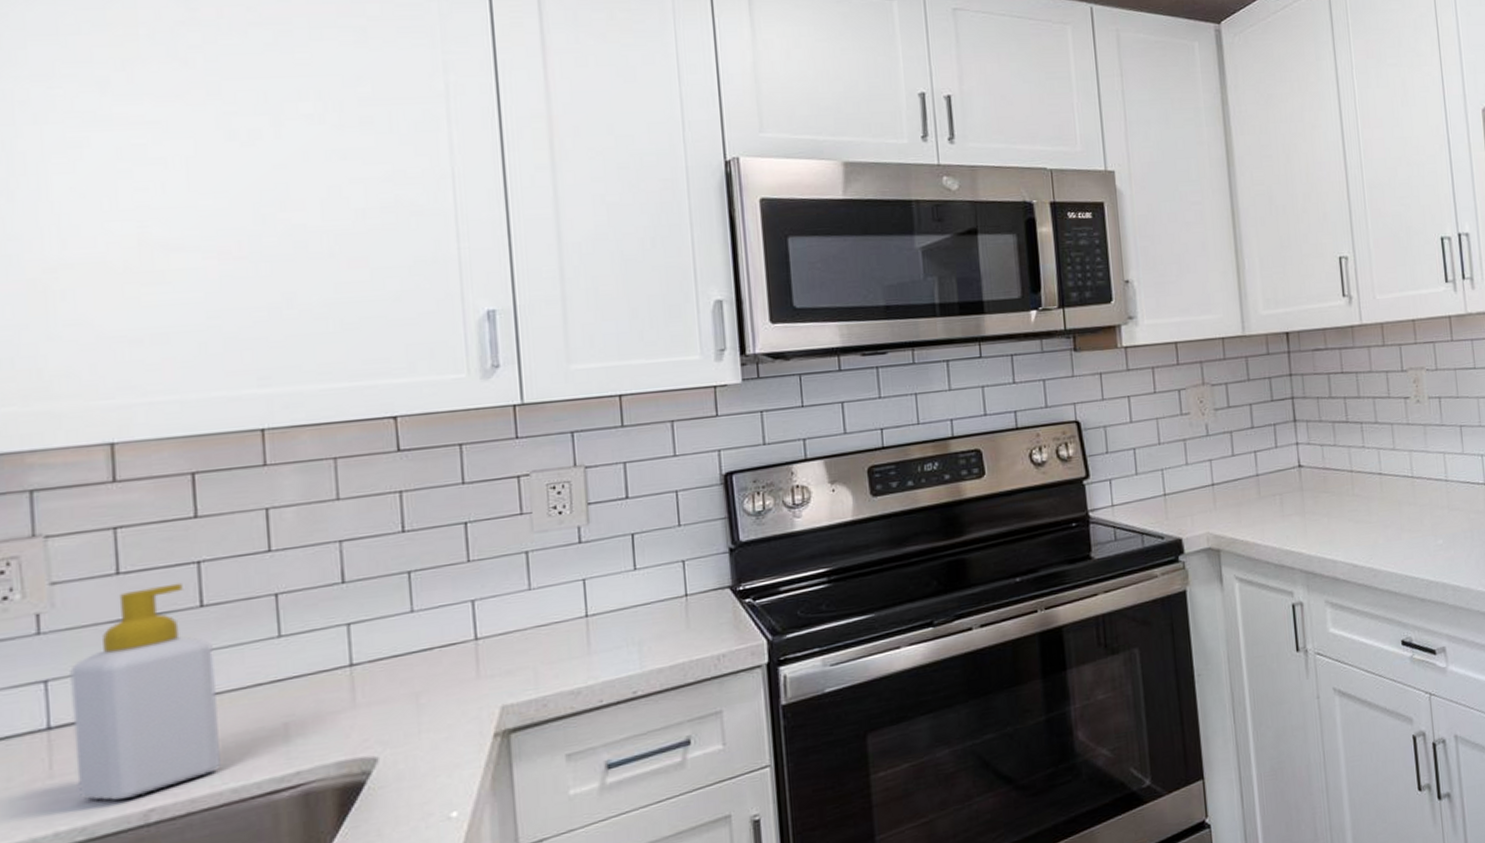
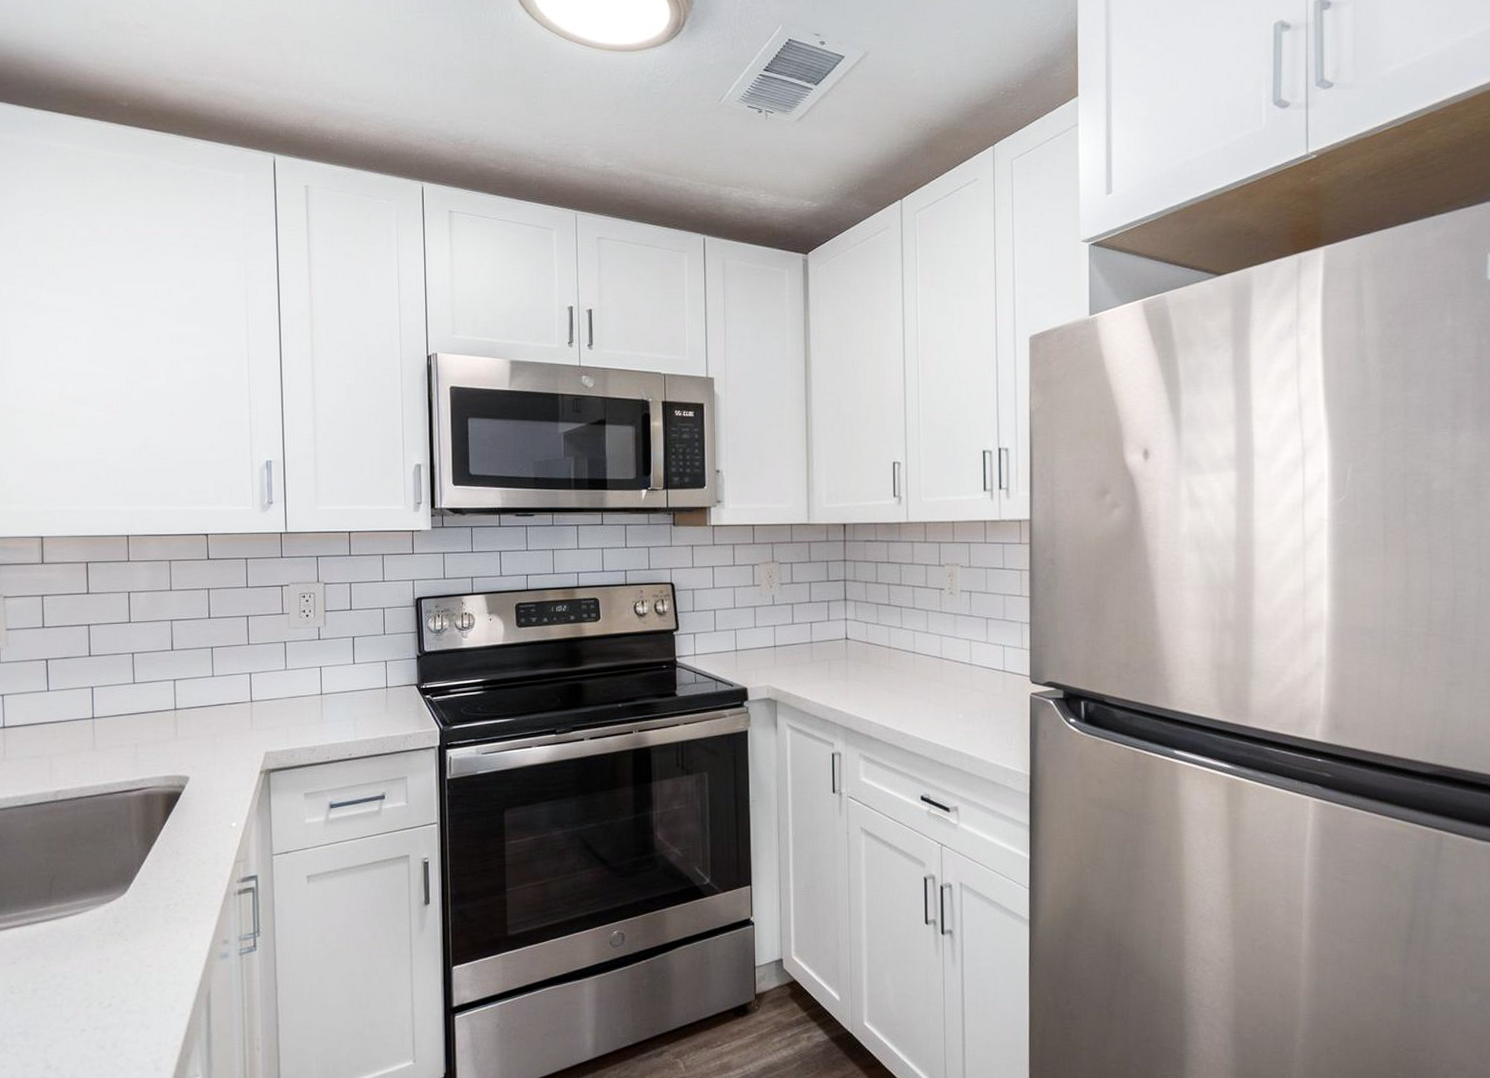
soap bottle: present [70,582,221,801] -> none [16,638,98,781]

